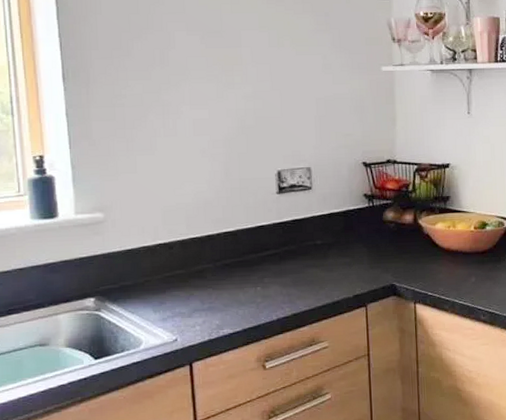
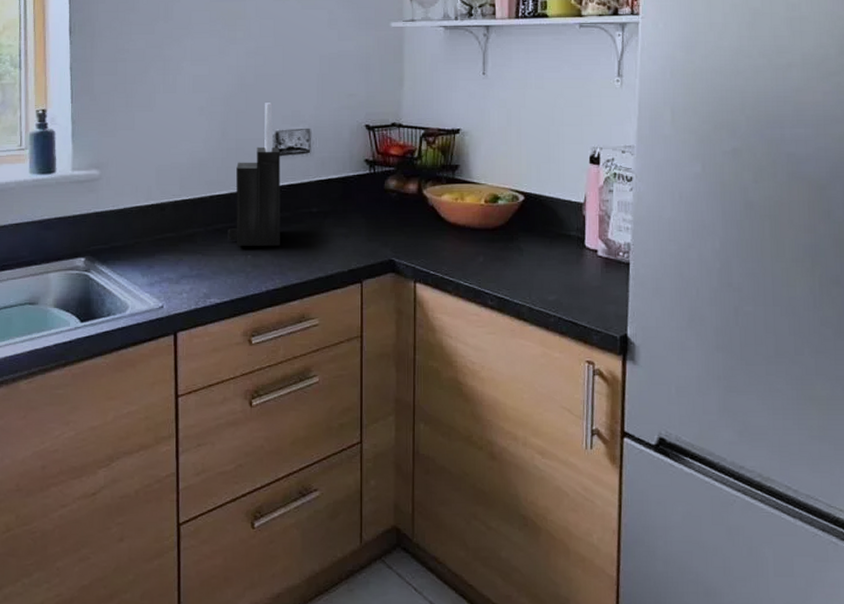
knife block: none [236,144,288,279] -> present [228,103,281,246]

